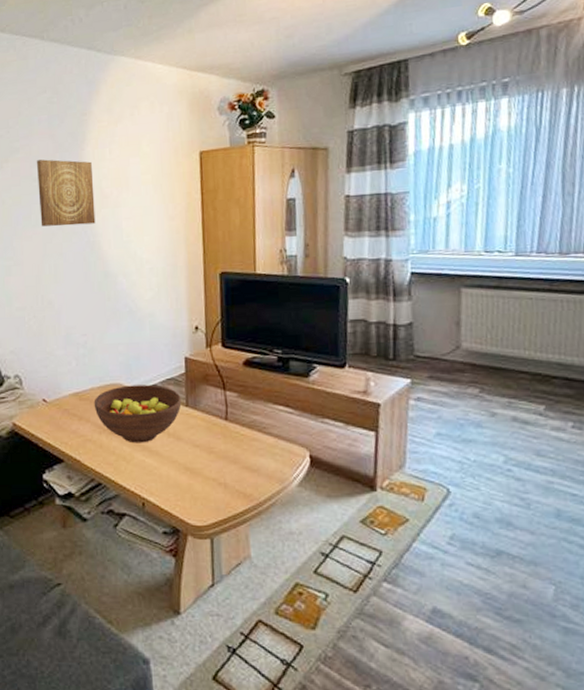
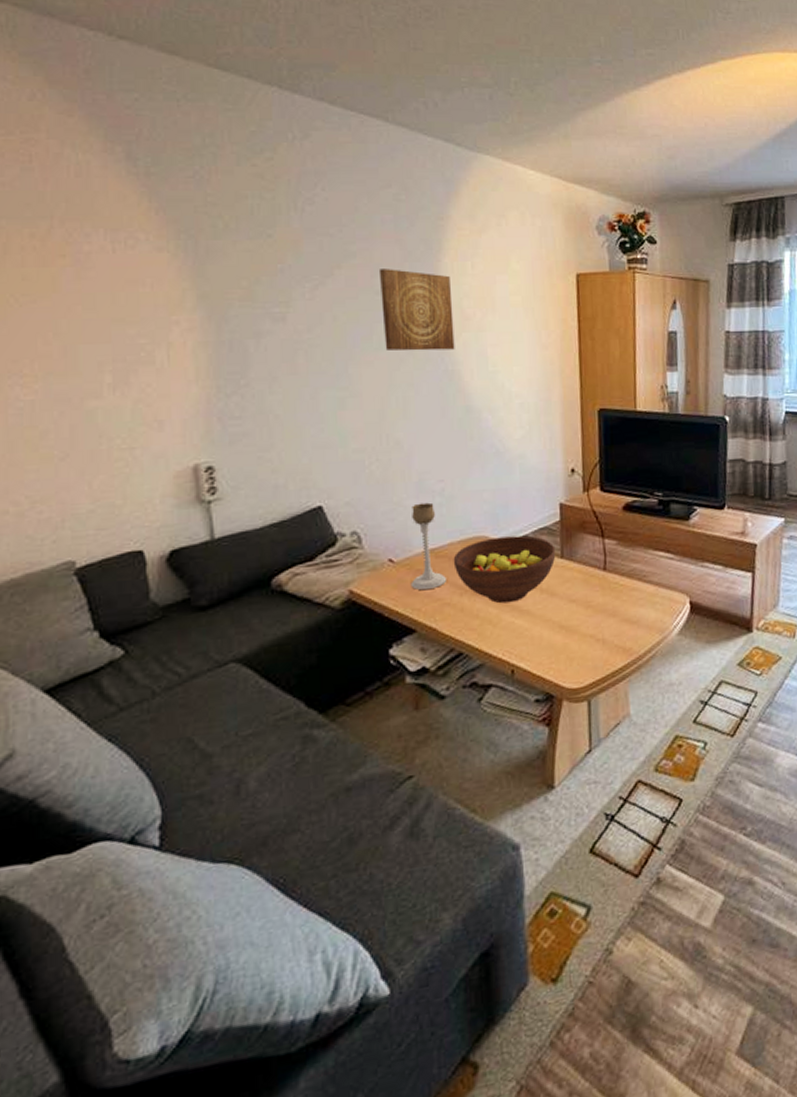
candle holder: none [59,353,88,427] -> present [410,502,446,590]

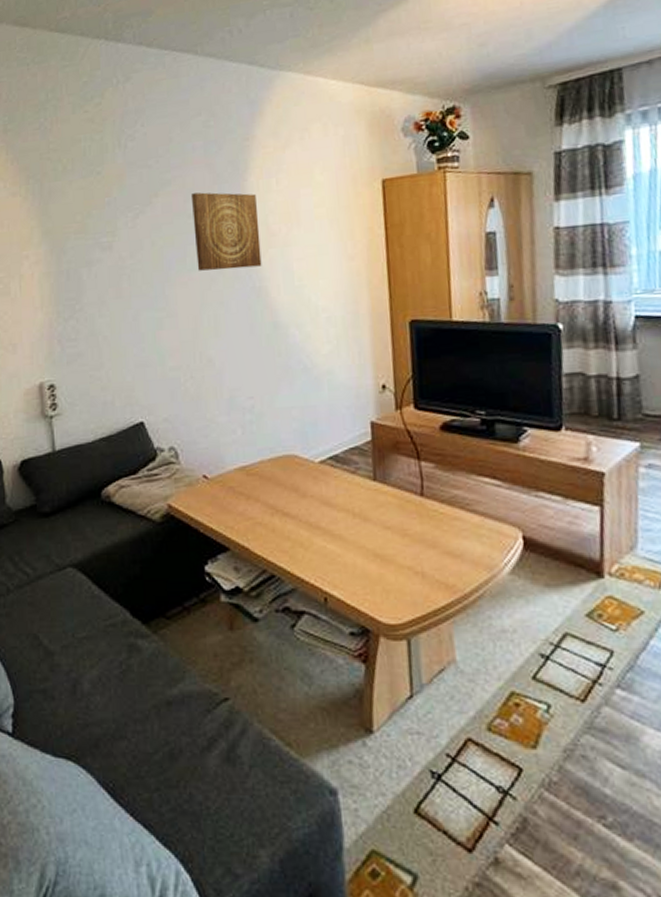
candle holder: present [410,502,446,590] -> none [223,419,257,508]
fruit bowl: present [453,535,556,604] -> none [263,455,368,526]

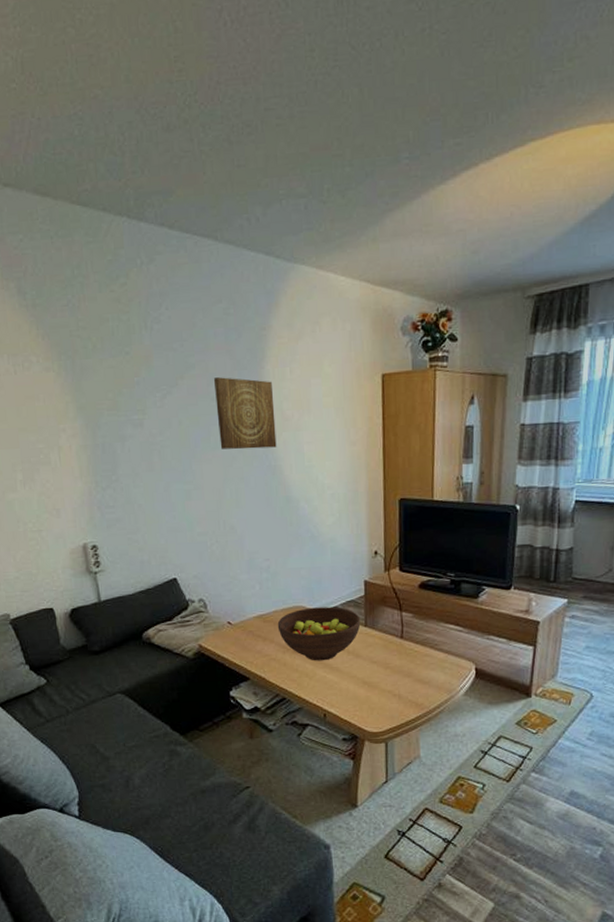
fruit bowl: none [263,455,368,526] -> present [277,607,361,661]

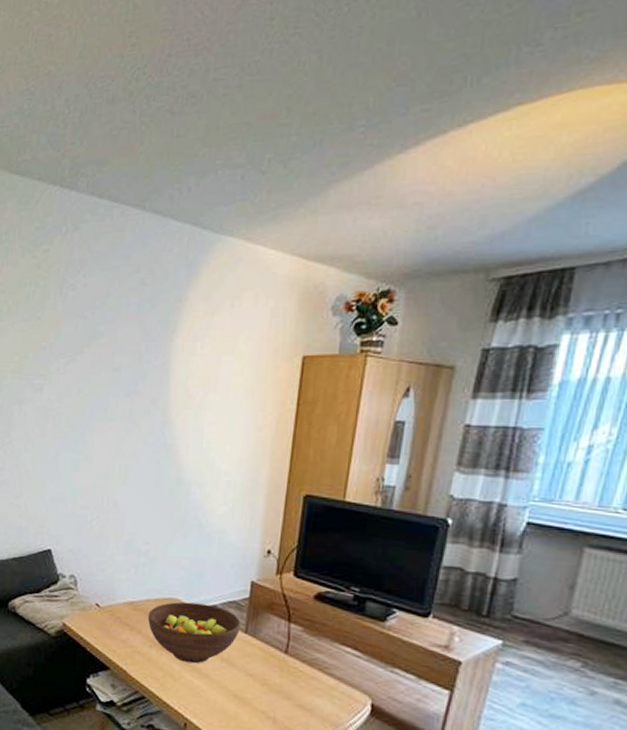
wall art: present [213,377,277,450] -> none [116,348,180,425]

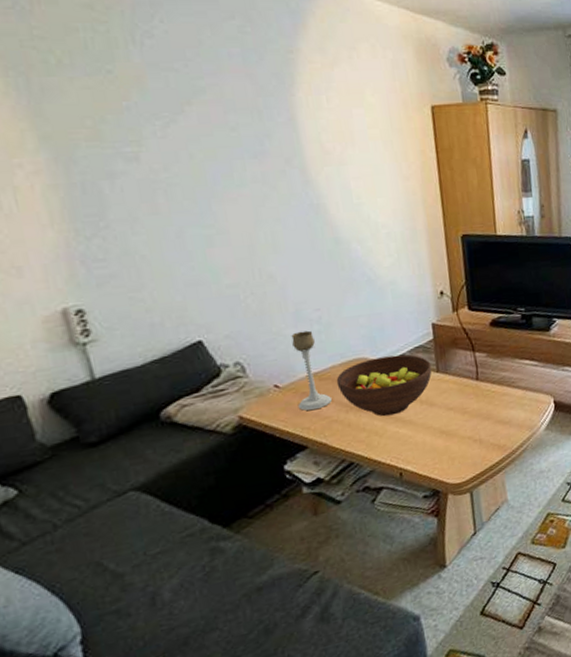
candle holder: none [110,560,140,636] -> present [291,330,332,411]

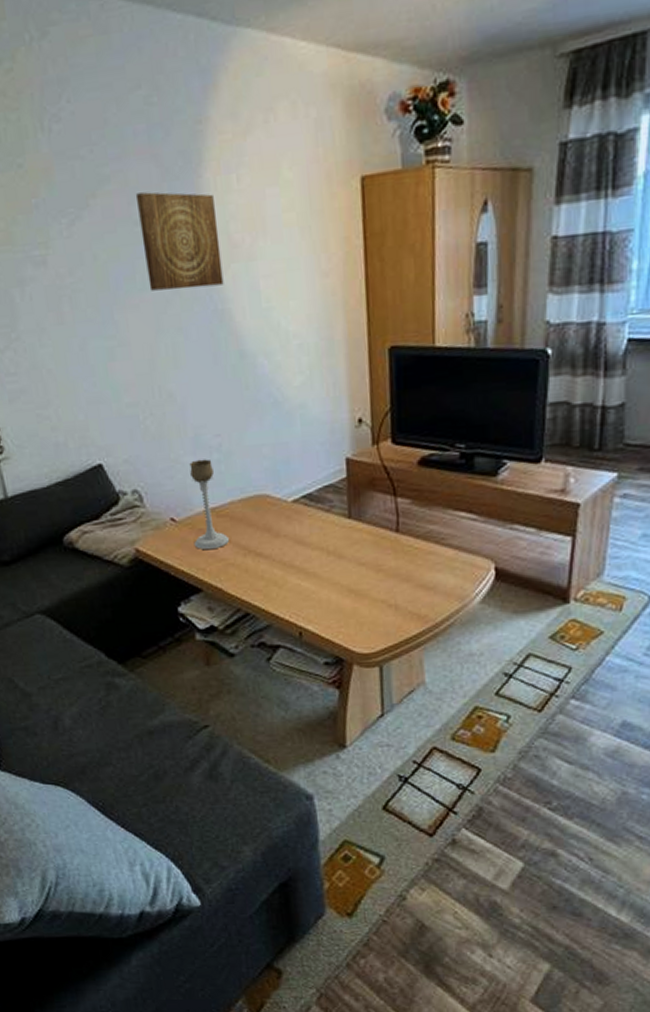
wall art: none [231,104,318,187] -> present [135,192,224,291]
fruit bowl: present [336,354,432,417] -> none [234,494,343,565]

